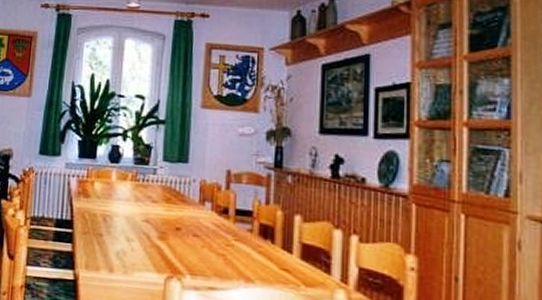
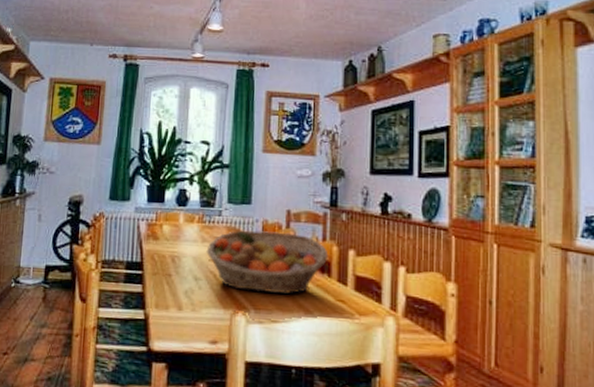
fruit basket: none [139,190,272,260] -> present [206,230,329,294]

